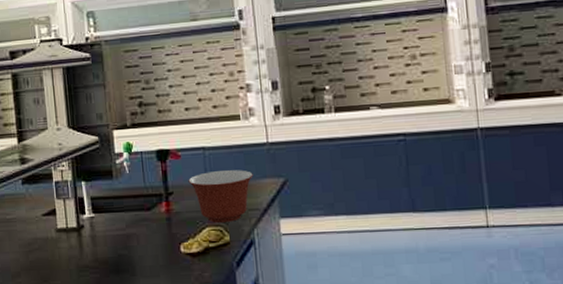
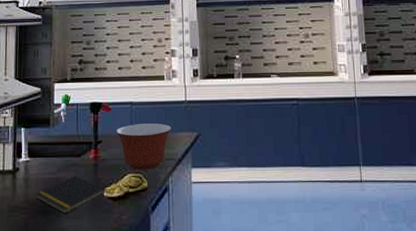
notepad: none [105,230,184,272] -> present [36,175,106,214]

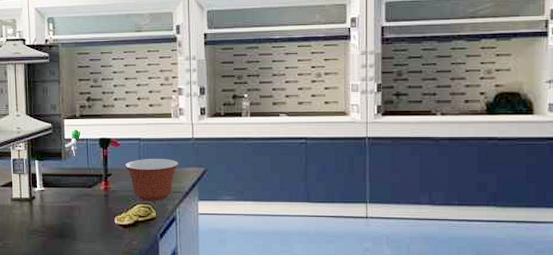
notepad: present [36,175,106,214] -> none [52,204,117,238]

